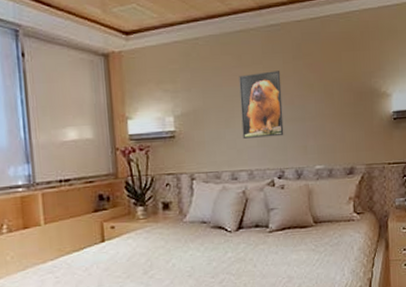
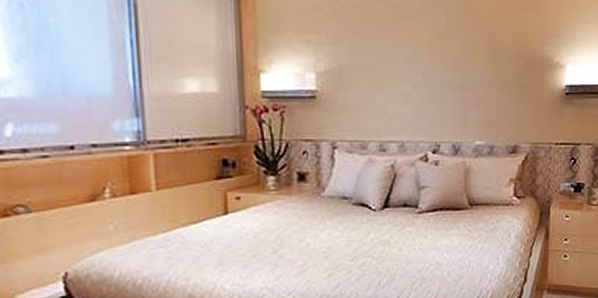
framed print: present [239,71,284,139] -> none [394,28,443,105]

